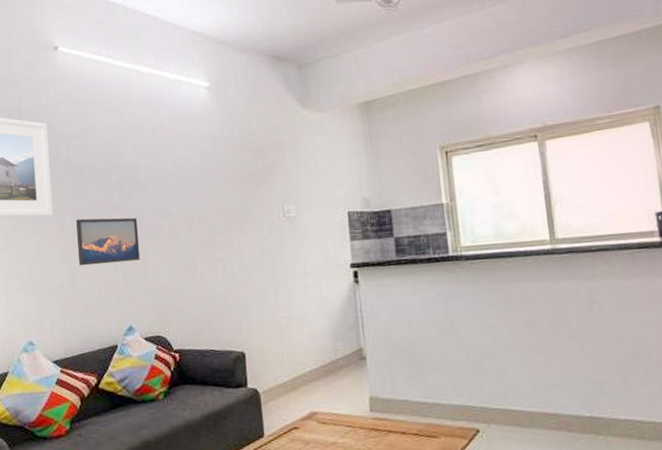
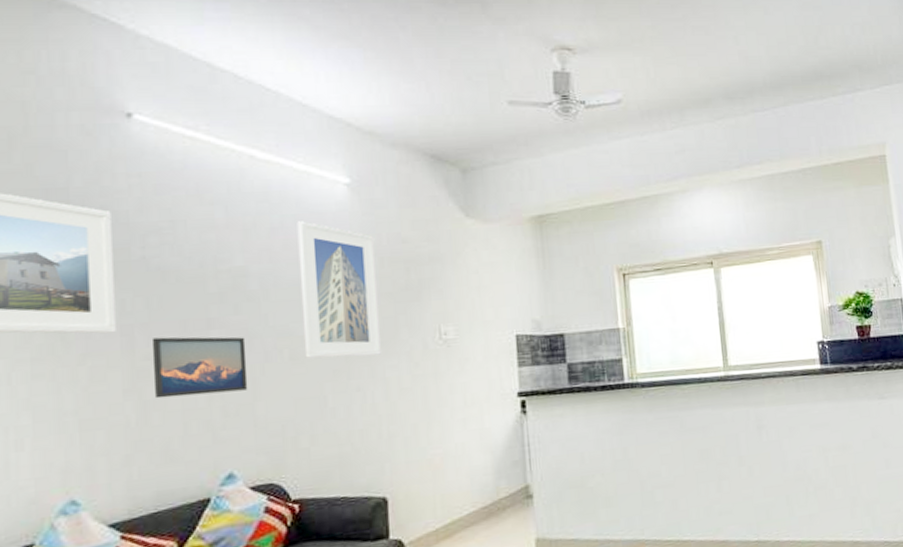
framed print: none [171,121,237,234] -> present [297,221,381,358]

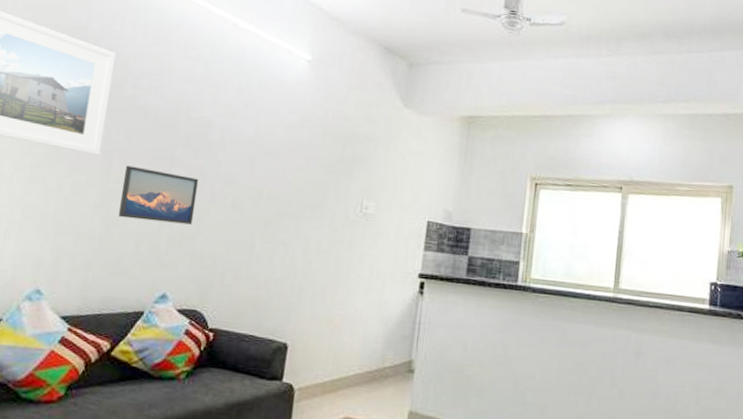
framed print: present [297,221,381,358] -> none [244,86,323,216]

